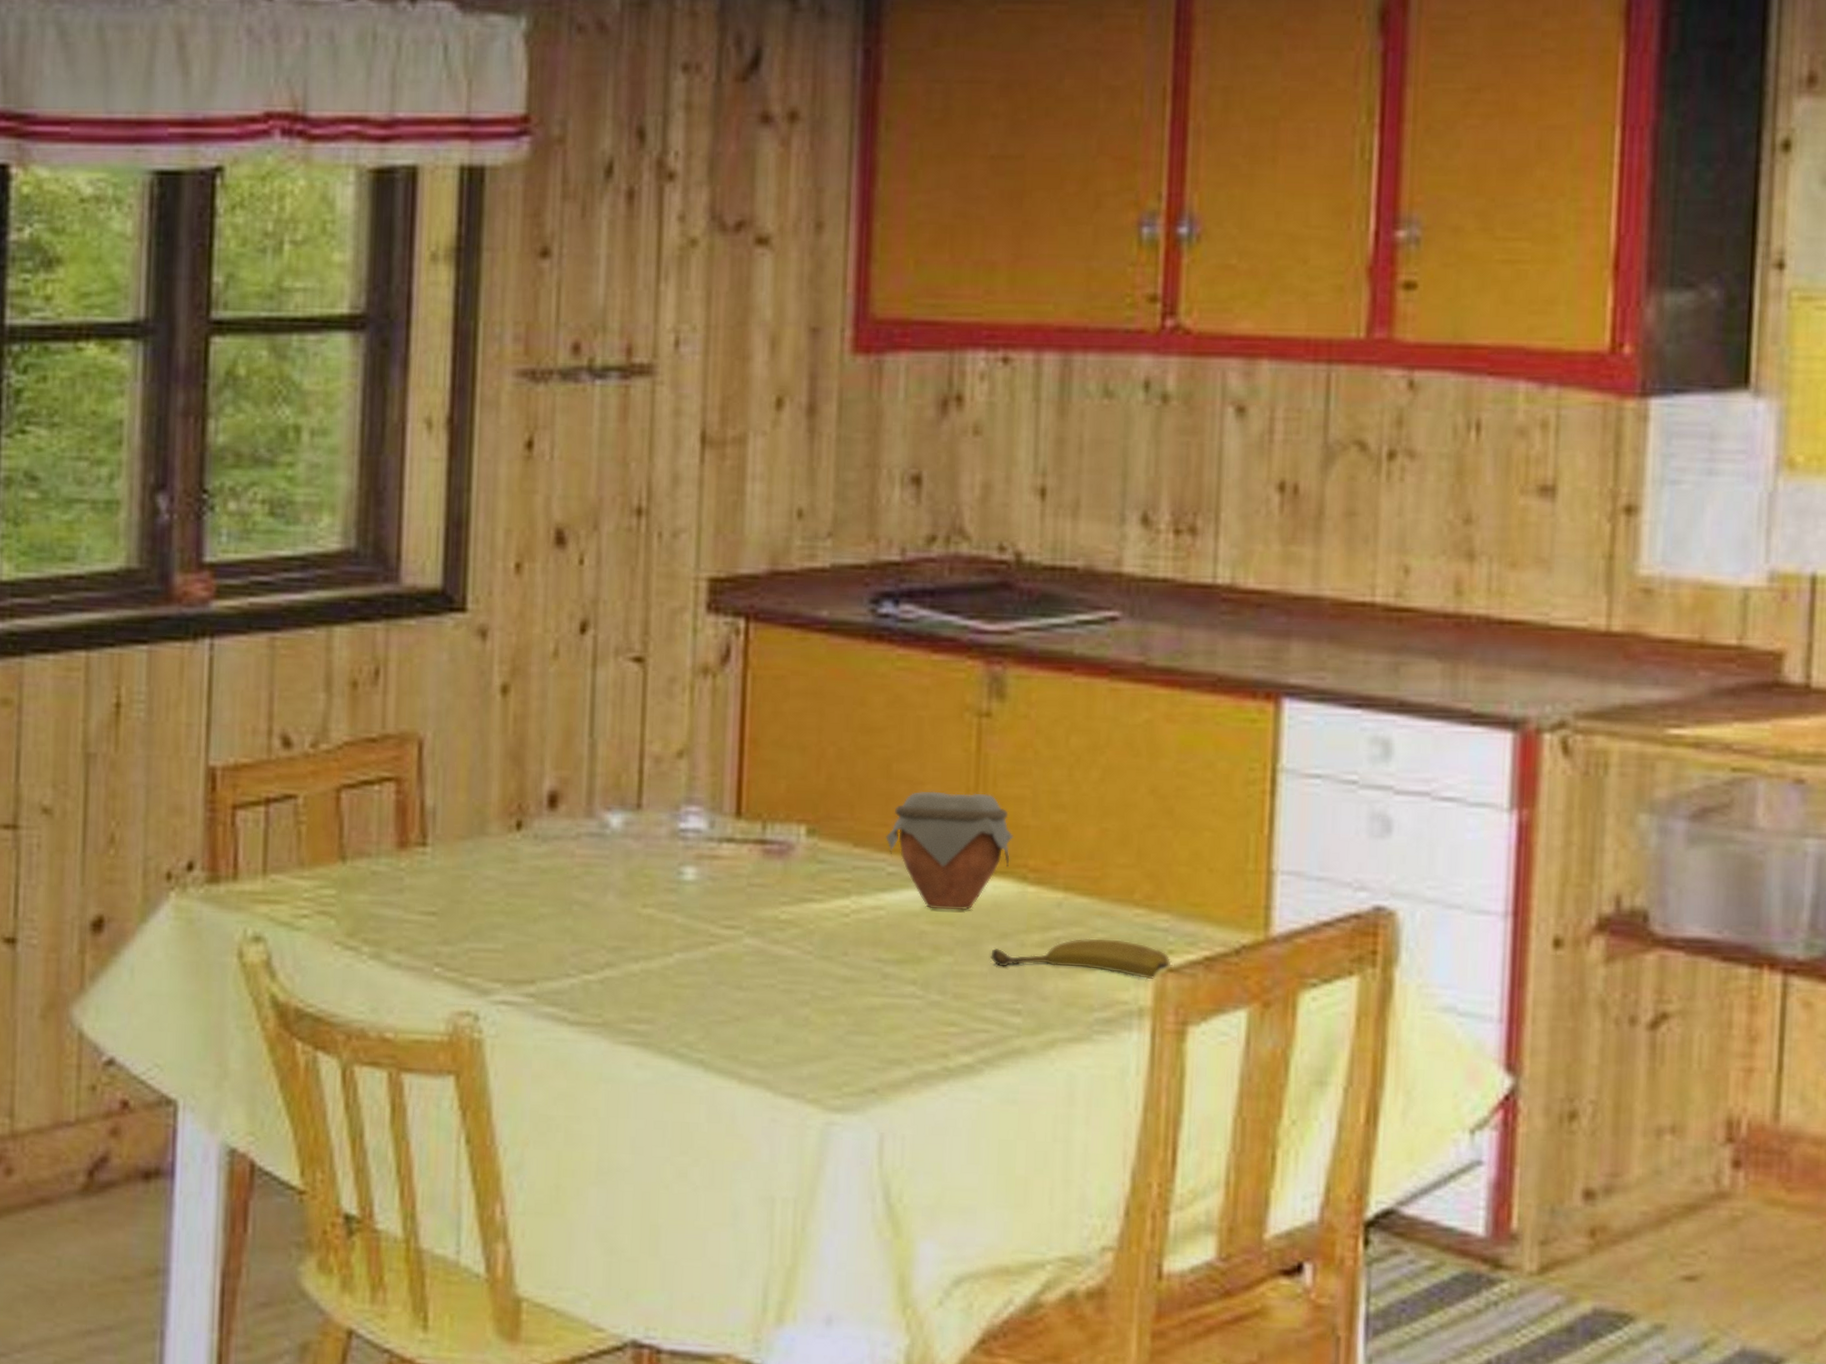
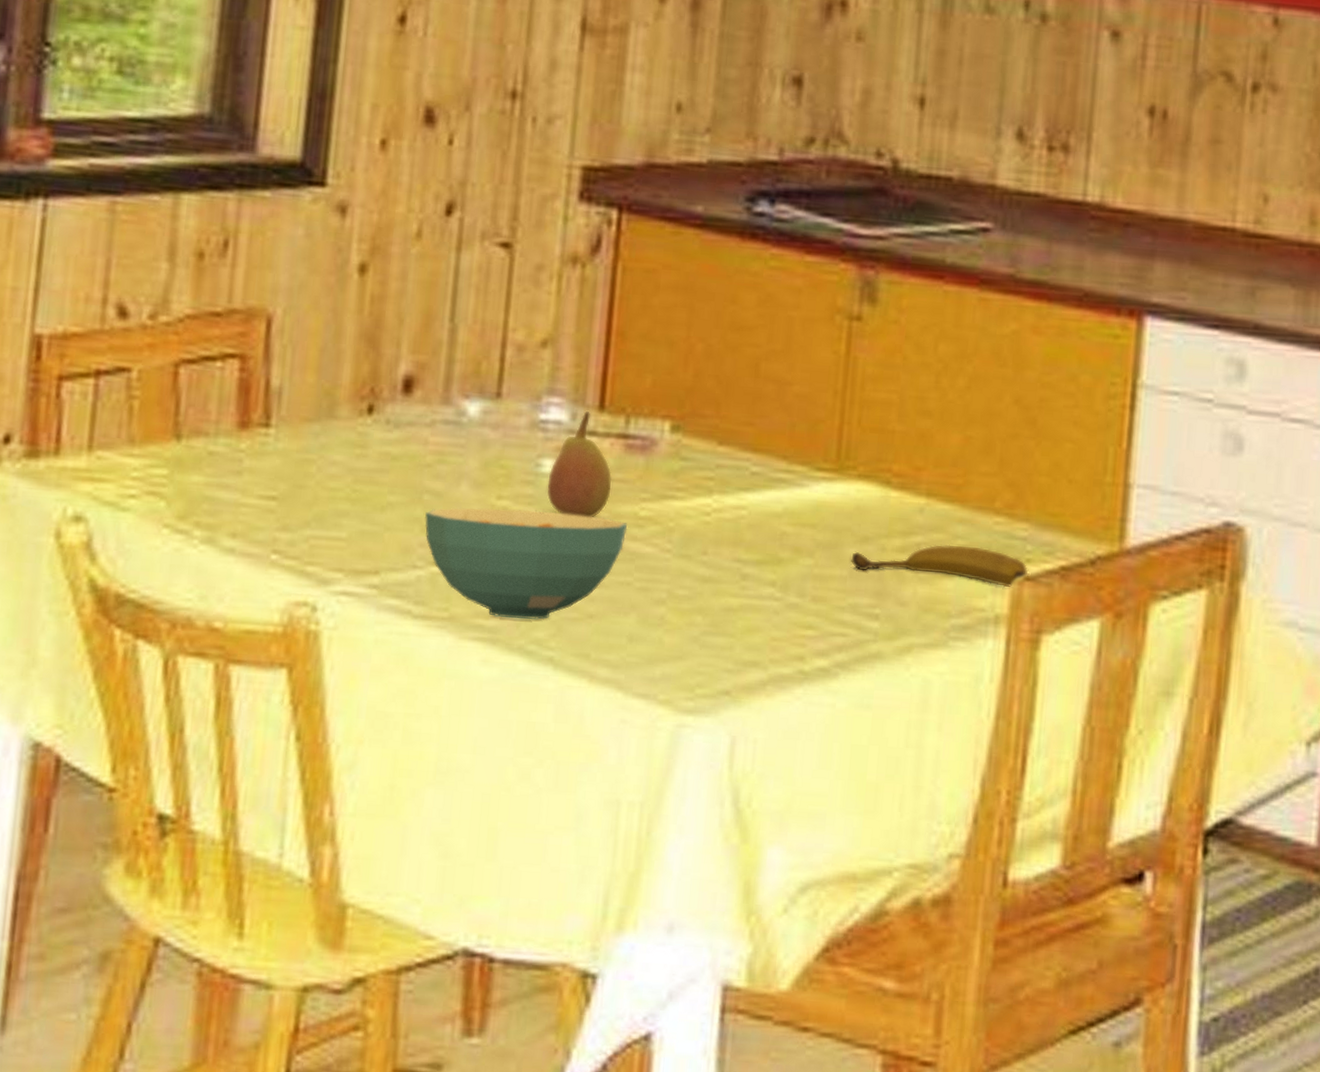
cereal bowl: none [575,916,769,1024] -> present [425,508,628,620]
fruit: none [690,819,752,923] -> present [547,411,612,518]
jar: present [886,791,1013,911] -> none [751,392,879,513]

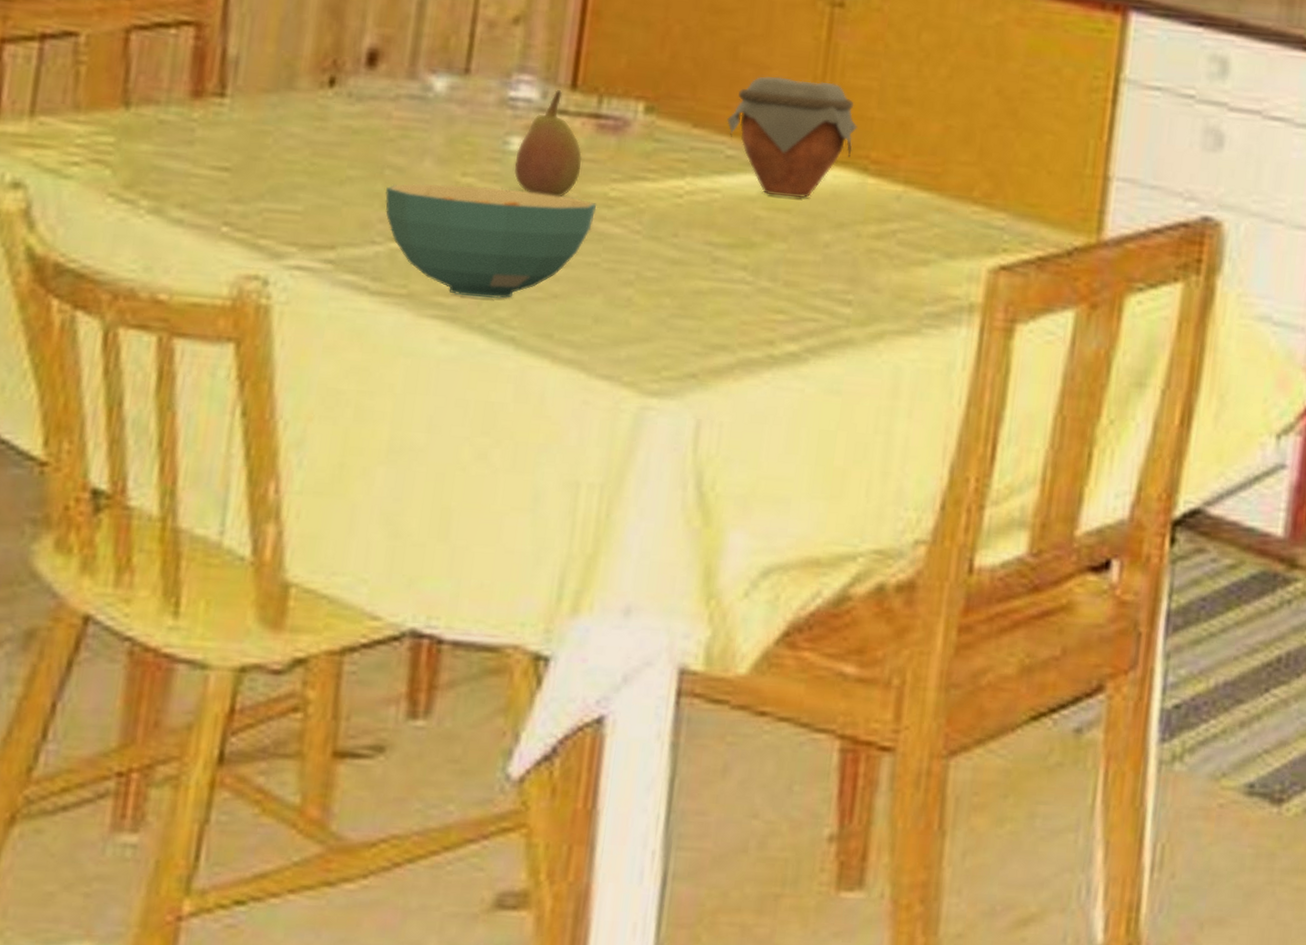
jar: none [751,392,879,513] -> present [727,76,858,198]
fruit: present [851,544,1029,588] -> none [825,232,1005,277]

